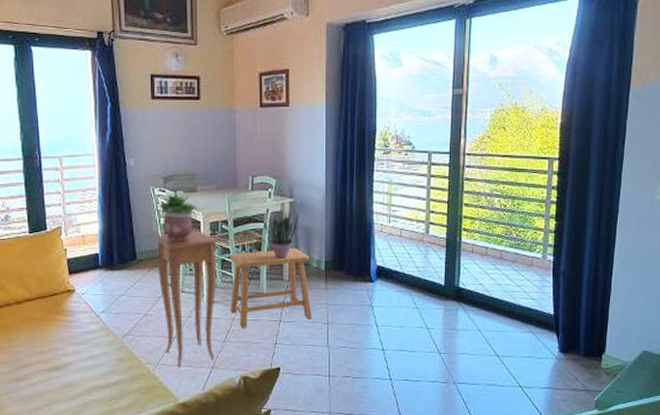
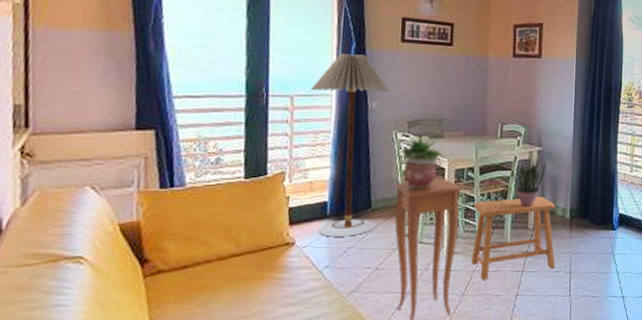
floor lamp: none [75,114,145,285] -> present [310,53,391,237]

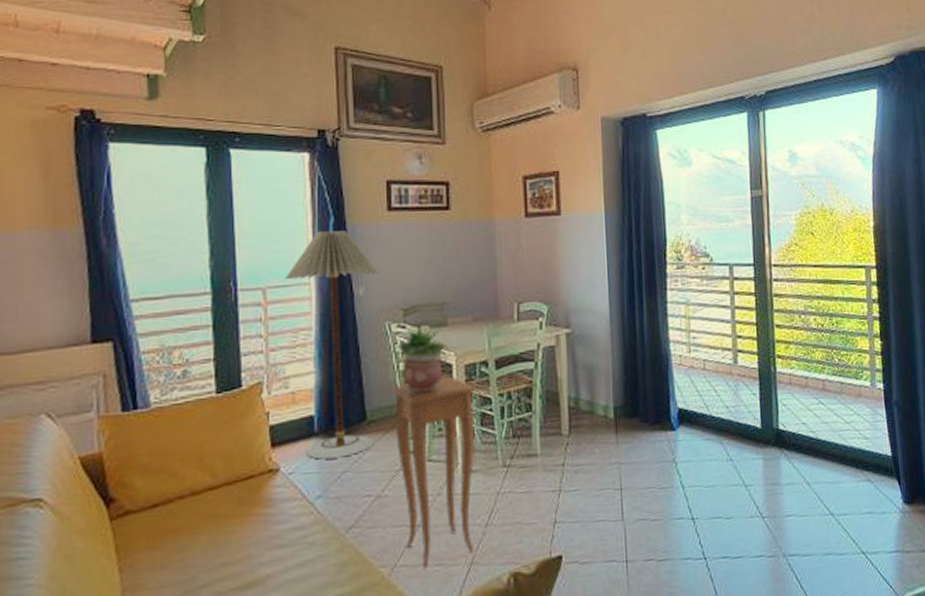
stool: present [471,196,556,280] -> none [490,391,602,505]
potted plant: present [512,157,547,207] -> none [536,342,579,407]

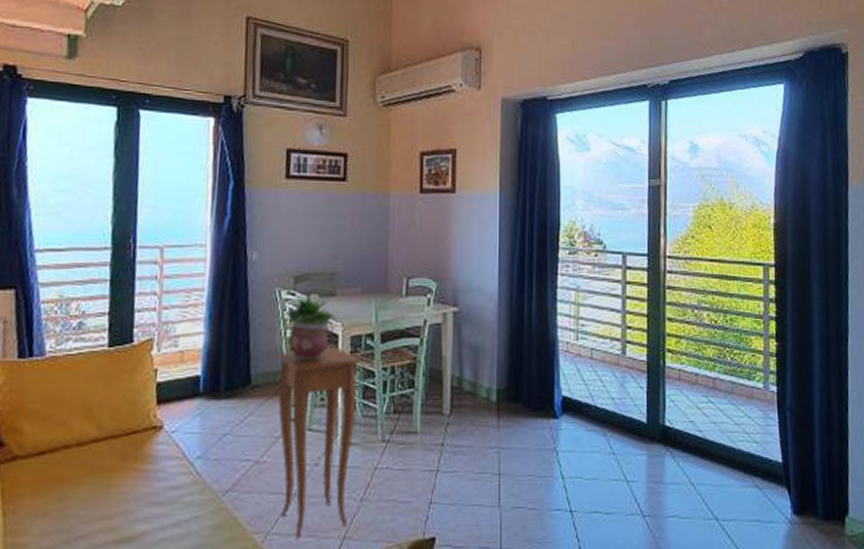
floor lamp: present [285,230,379,460] -> none [182,195,273,420]

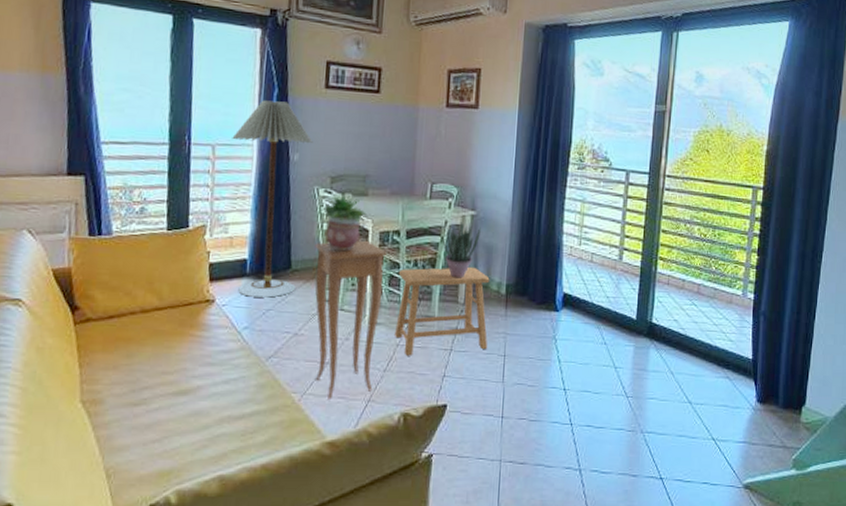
floor lamp: none [182,195,273,420] -> present [232,100,313,298]
stool: none [372,371,480,481] -> present [395,266,490,356]
potted plant: none [421,320,465,386] -> present [442,222,481,278]

